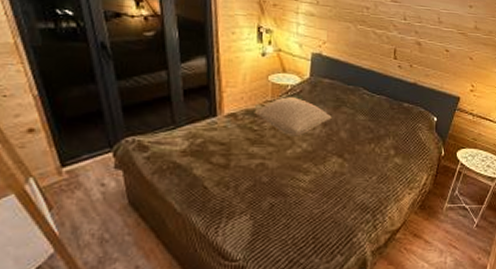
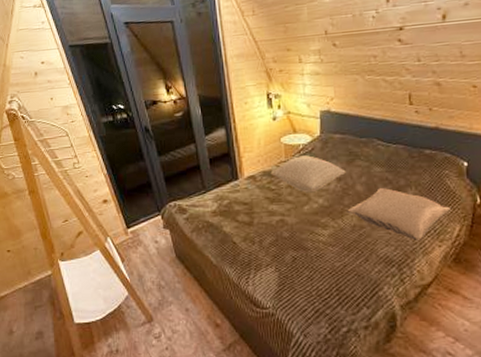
pillow: none [329,135,420,188] -> present [347,187,450,240]

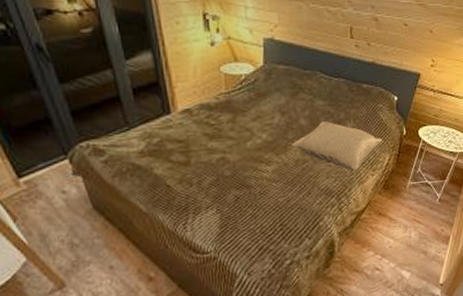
pillow: present [270,155,346,192] -> none [209,87,290,127]

